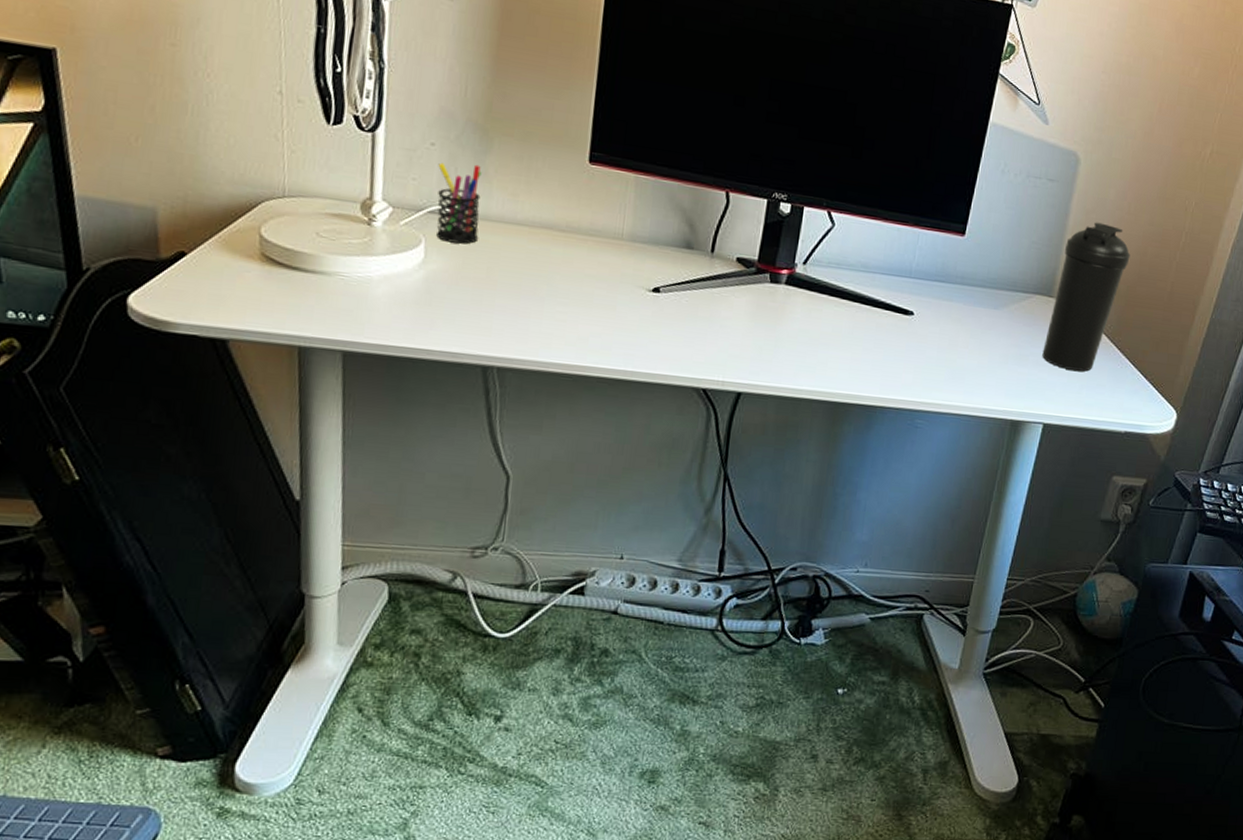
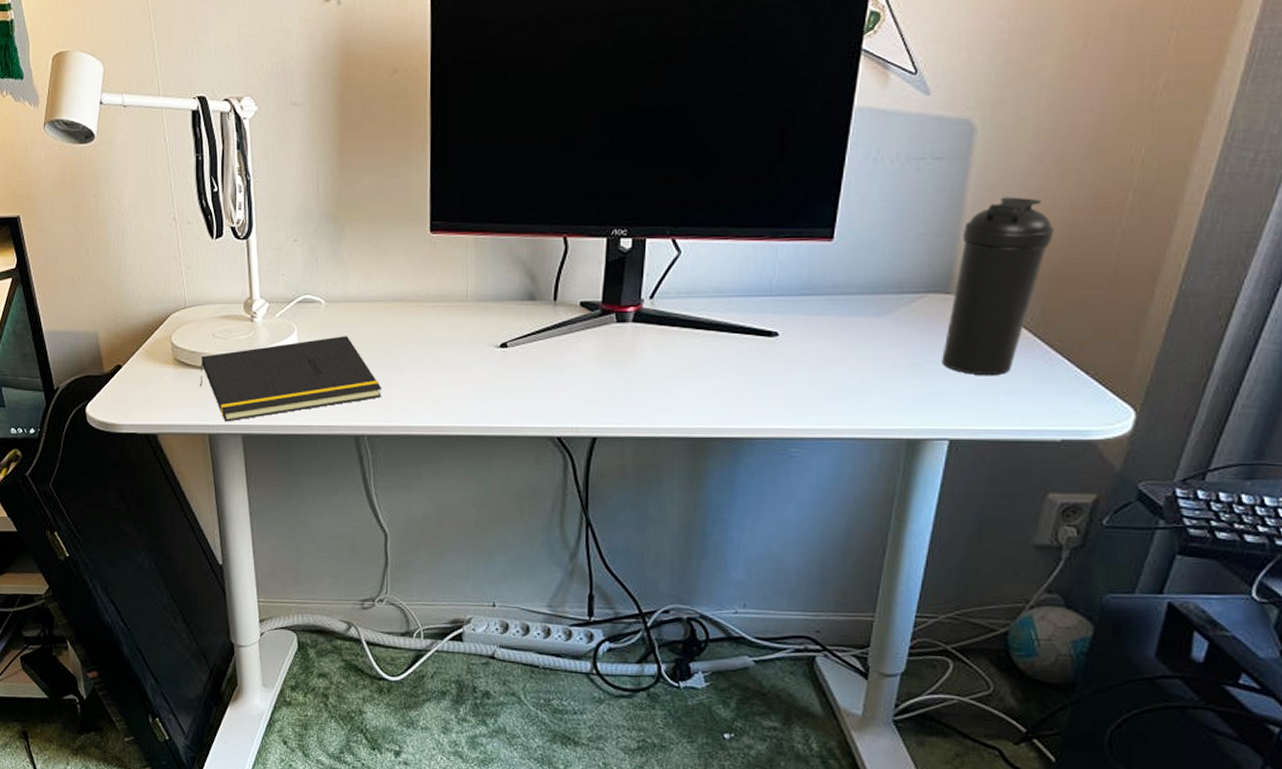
notepad: none [293,255,520,335] -> present [200,336,383,422]
pen holder: present [436,162,482,244] -> none [301,252,341,327]

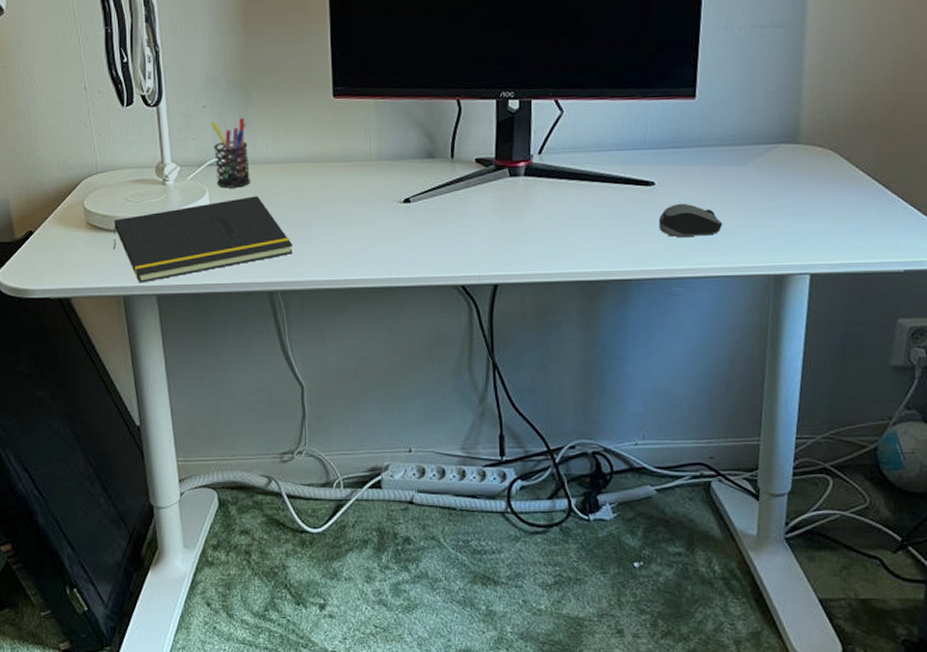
pen holder: none [301,252,341,327] -> present [211,117,251,188]
computer mouse: none [779,357,853,393] -> present [658,203,723,237]
water bottle: present [942,197,1055,376] -> none [797,58,880,216]

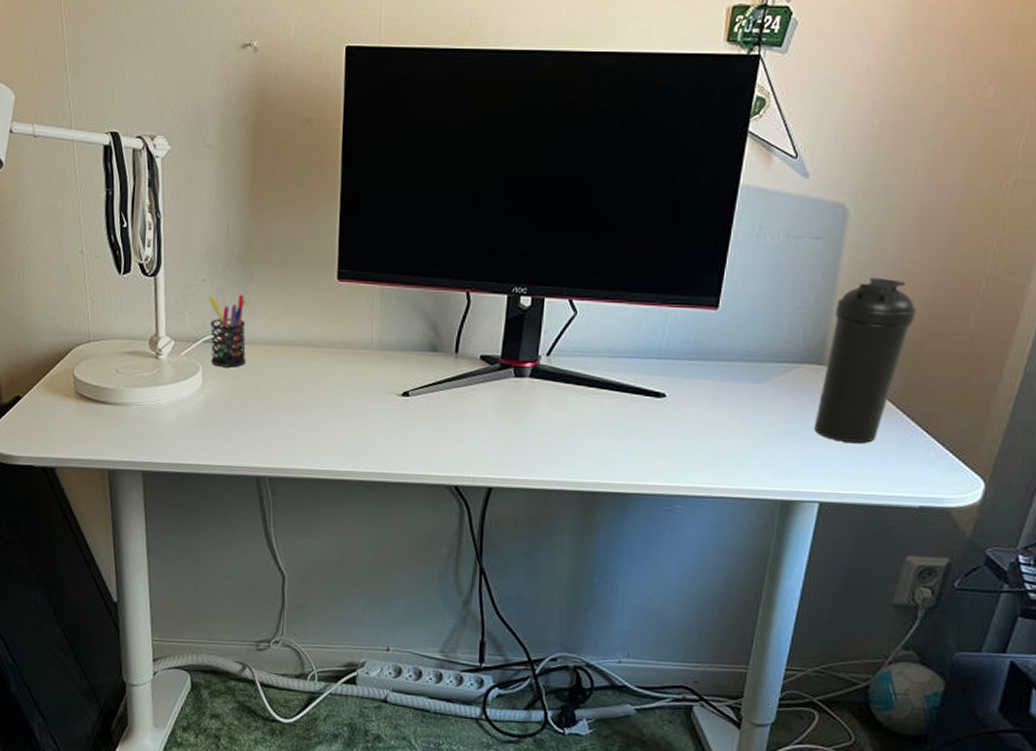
notepad: present [113,196,294,283] -> none [101,377,285,458]
computer mouse: present [658,203,723,237] -> none [665,418,733,454]
water bottle: none [797,58,880,216] -> present [814,277,917,444]

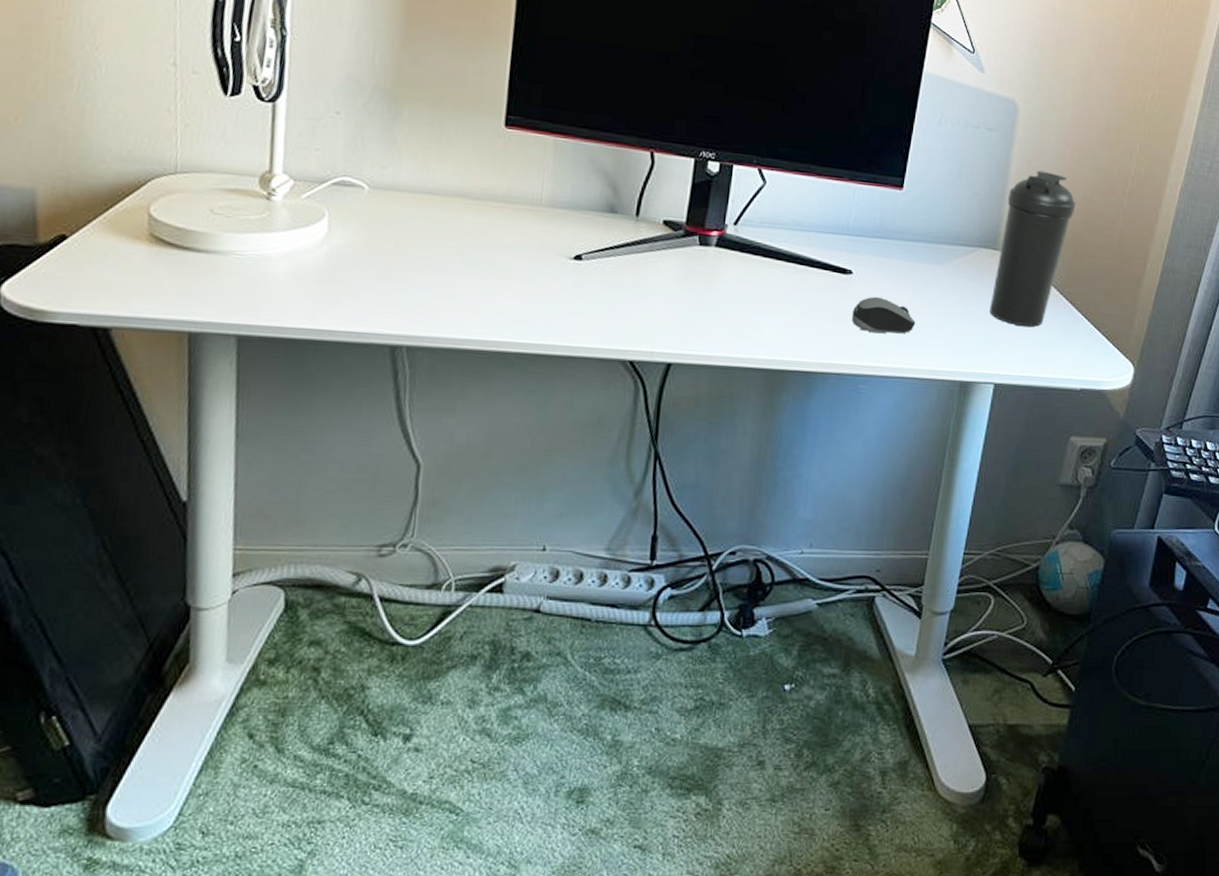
pen holder: present [209,294,247,368] -> none [341,131,390,216]
computer mouse: none [665,418,733,454] -> present [851,296,916,334]

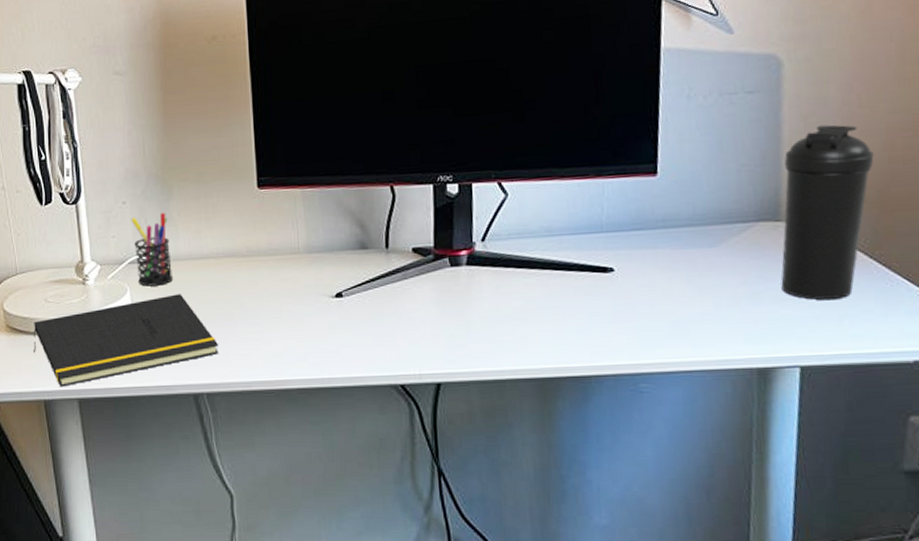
notepad: none [184,228,431,319] -> present [33,294,219,387]
pen holder: none [341,131,390,216] -> present [131,212,174,287]
computer mouse: present [851,296,916,334] -> none [619,290,695,328]

